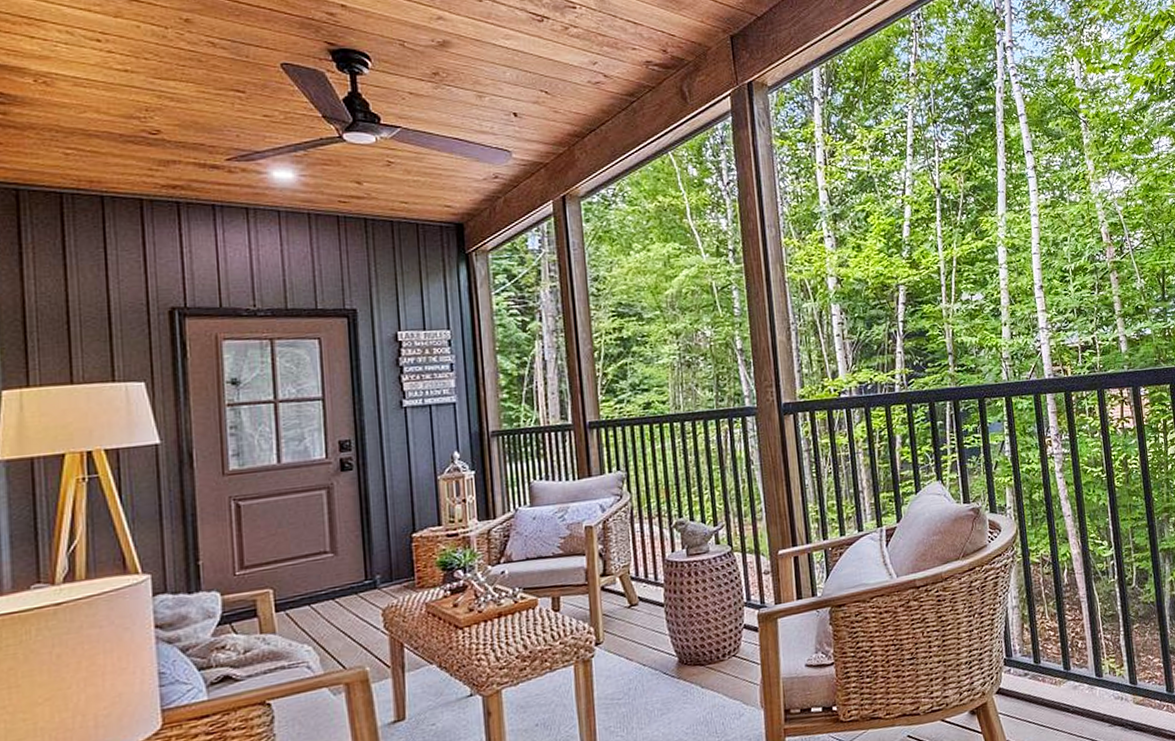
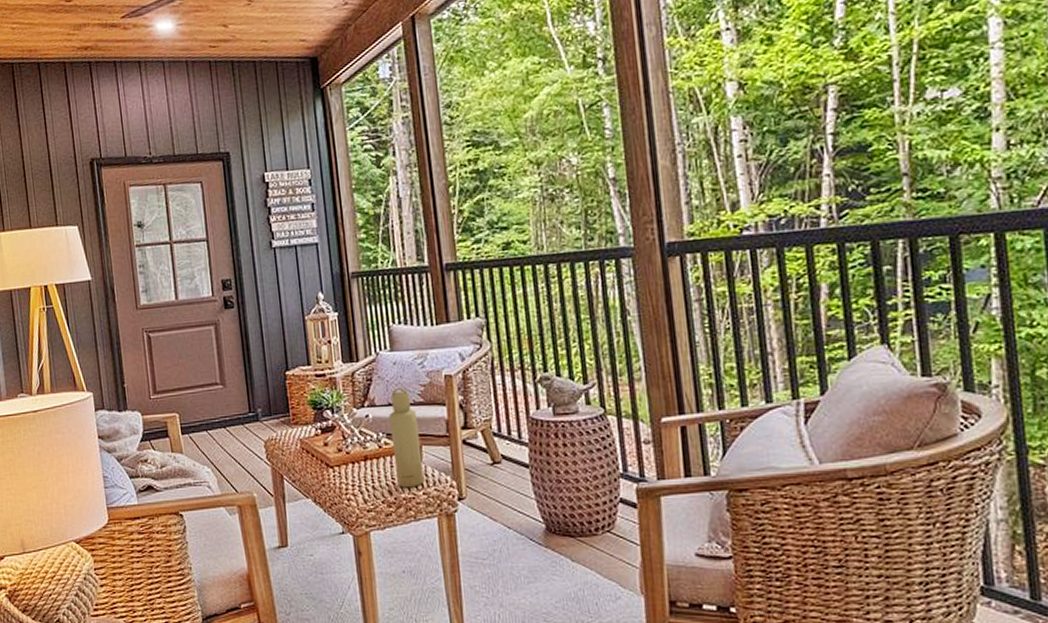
bottle: none [526,541,562,641] -> present [389,387,424,488]

